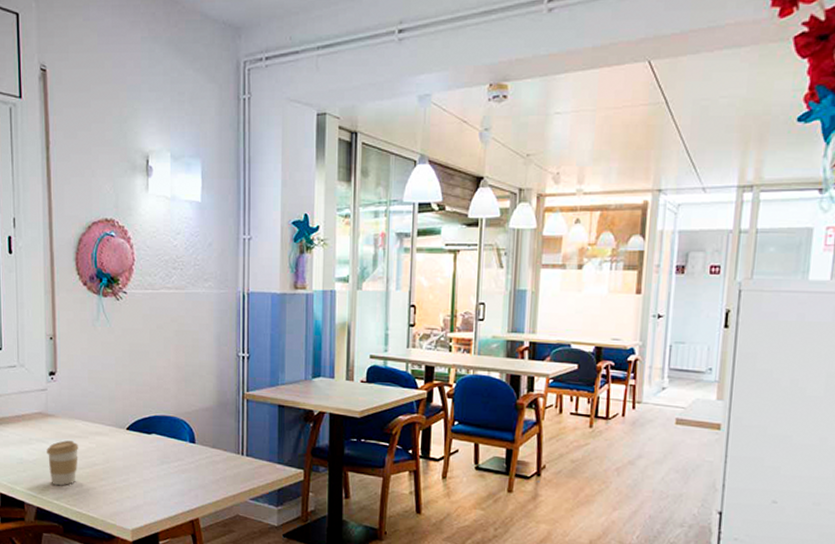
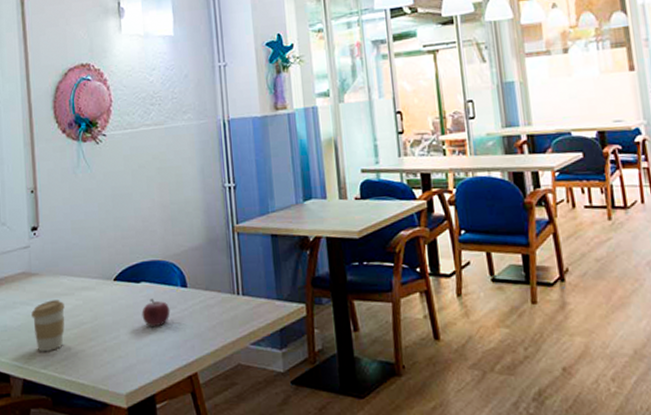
fruit: none [151,450,178,475] -> present [142,299,170,328]

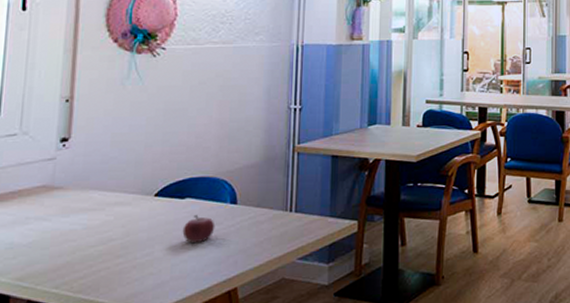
coffee cup: present [31,300,65,352] -> none [48,215,91,271]

